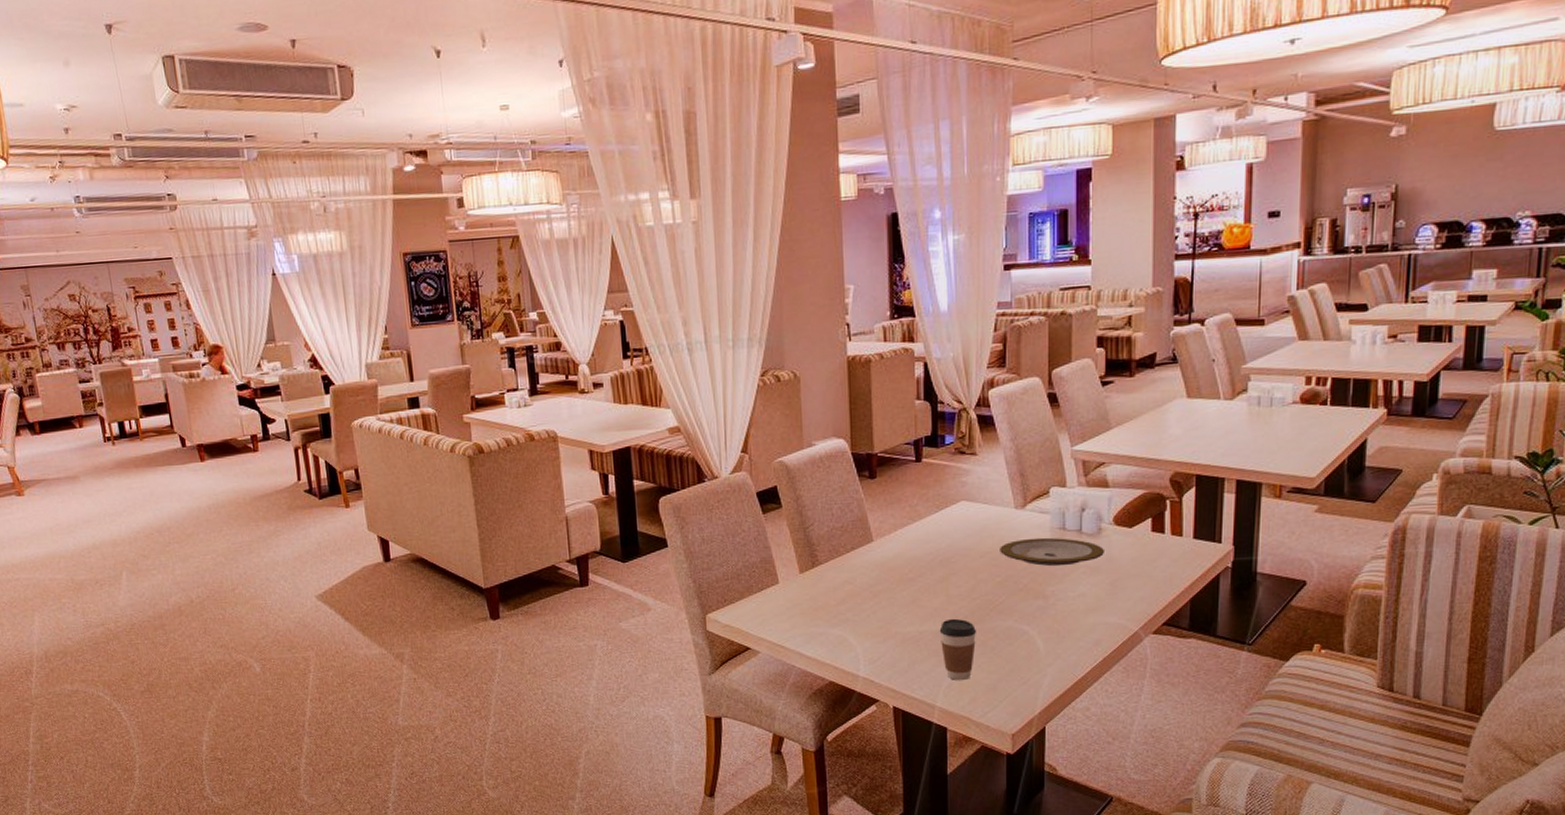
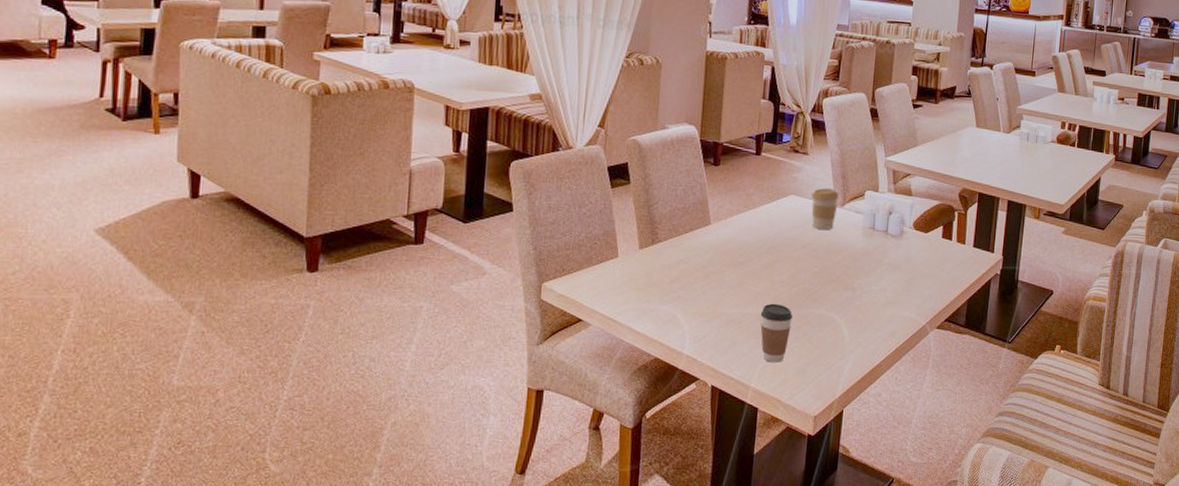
coffee cup: none [985,489,1018,535] -> present [811,188,839,230]
plate: present [1000,537,1104,566] -> none [819,234,904,261]

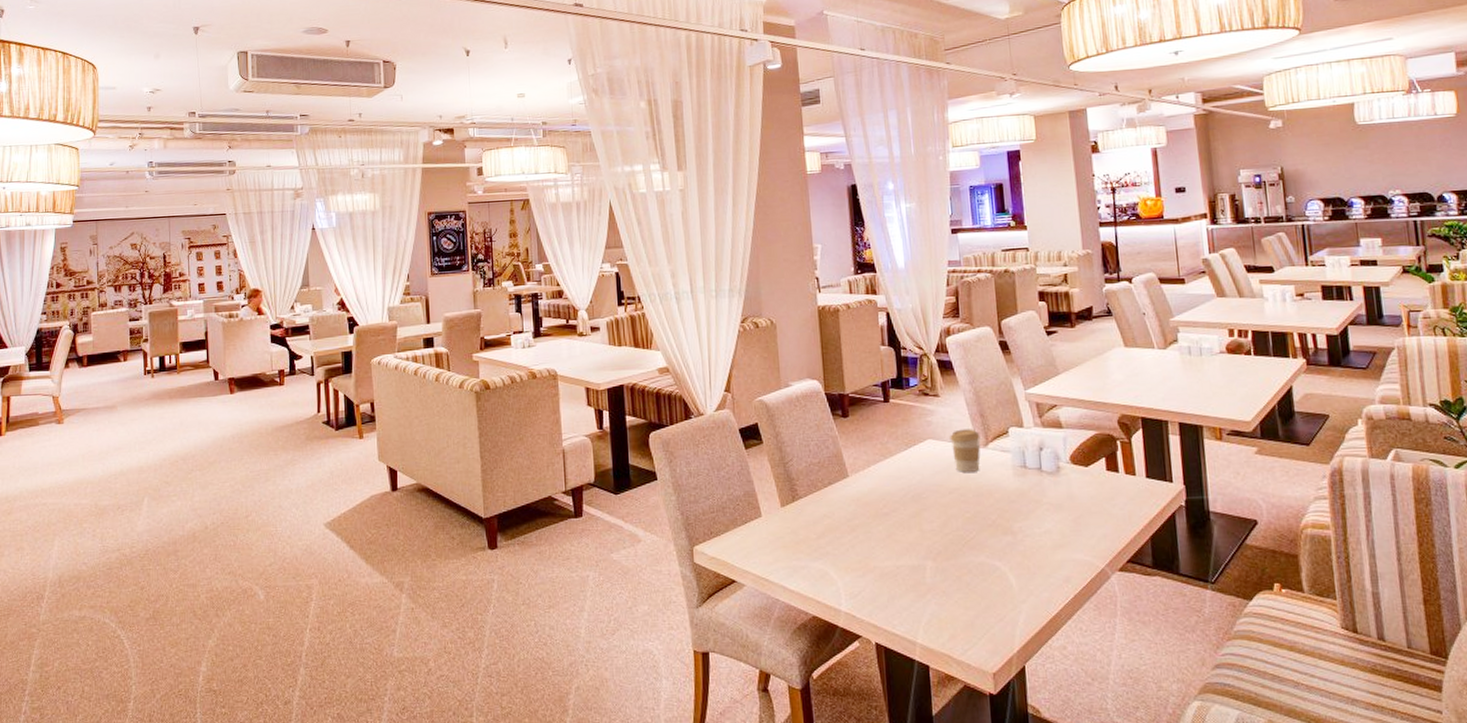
coffee cup: present [760,303,792,362] -> none [915,553,952,616]

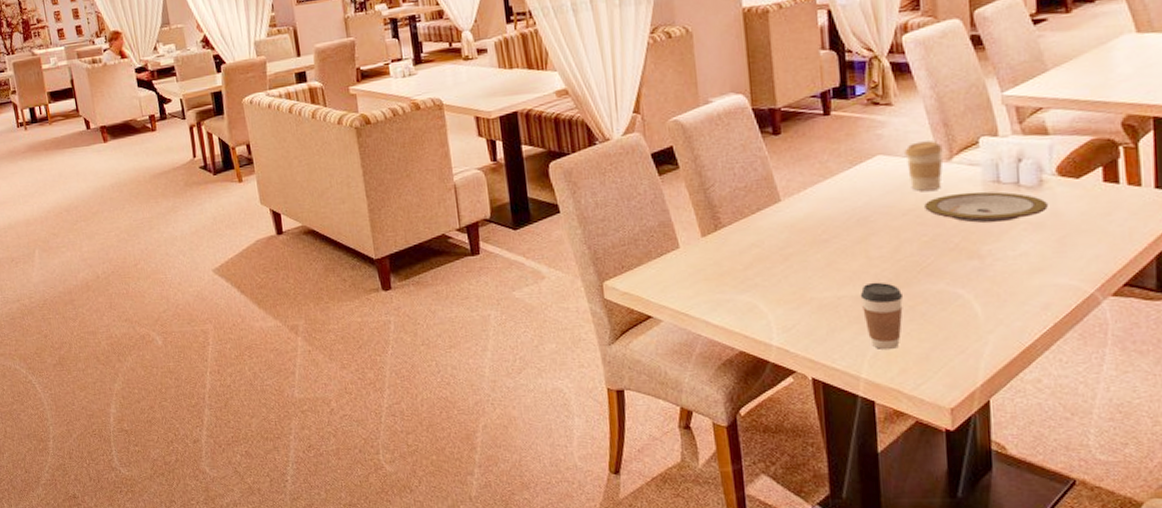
coffee cup: none [915,553,952,616] -> present [860,282,903,349]
plate: none [967,475,1065,502] -> present [924,191,1048,223]

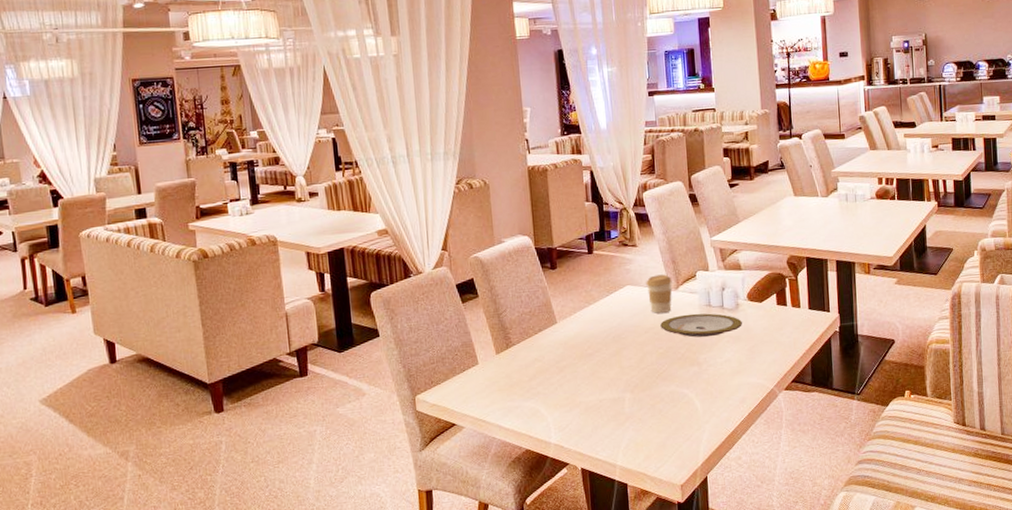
coffee cup: present [860,282,903,349] -> none [615,386,647,441]

